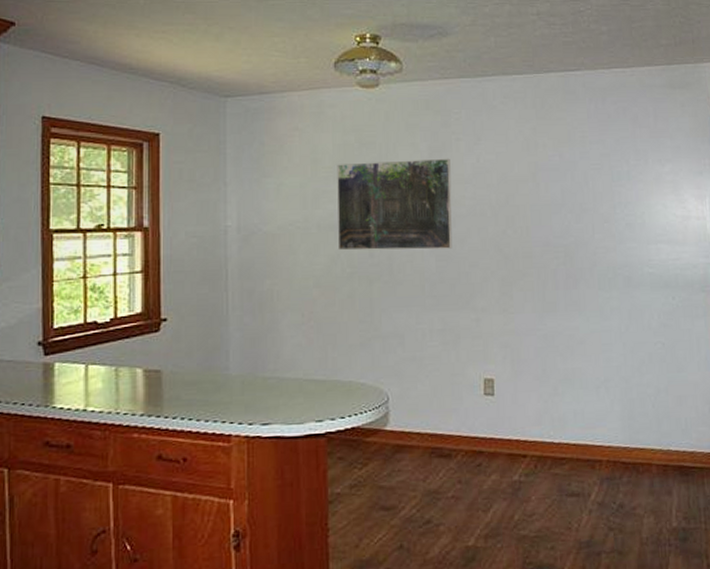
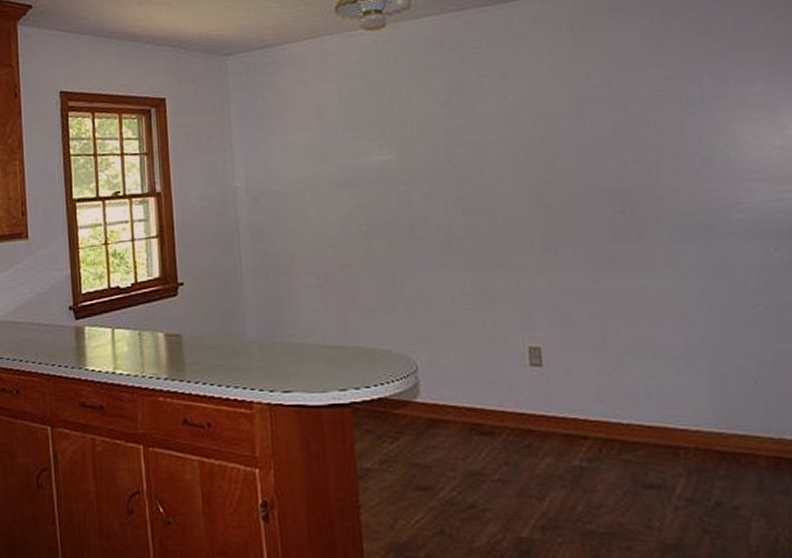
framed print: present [337,158,453,251] -> none [345,98,481,207]

